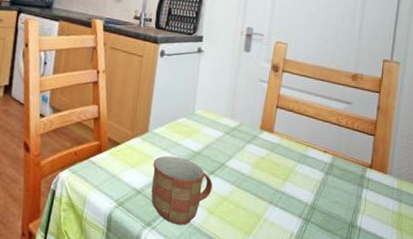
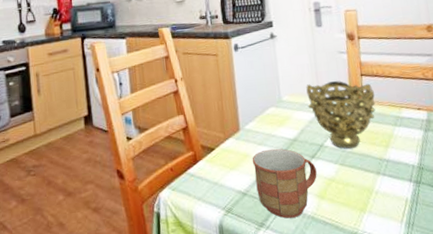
decorative bowl: none [218,104,285,174] -> present [306,81,376,149]

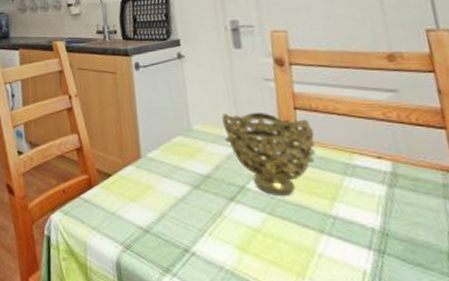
mug: present [252,148,317,219] -> none [155,183,238,269]

